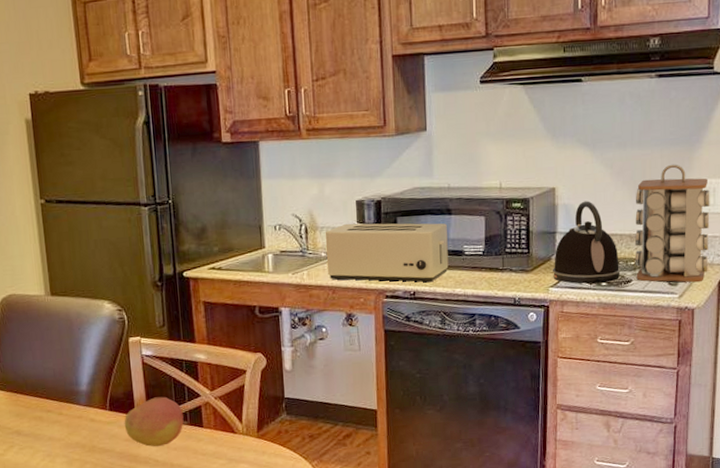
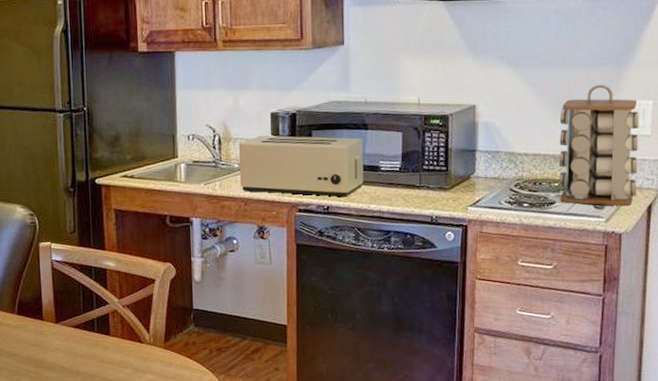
fruit: present [124,396,188,447] -> none [31,303,95,353]
kettle: present [553,201,621,284] -> none [472,119,543,205]

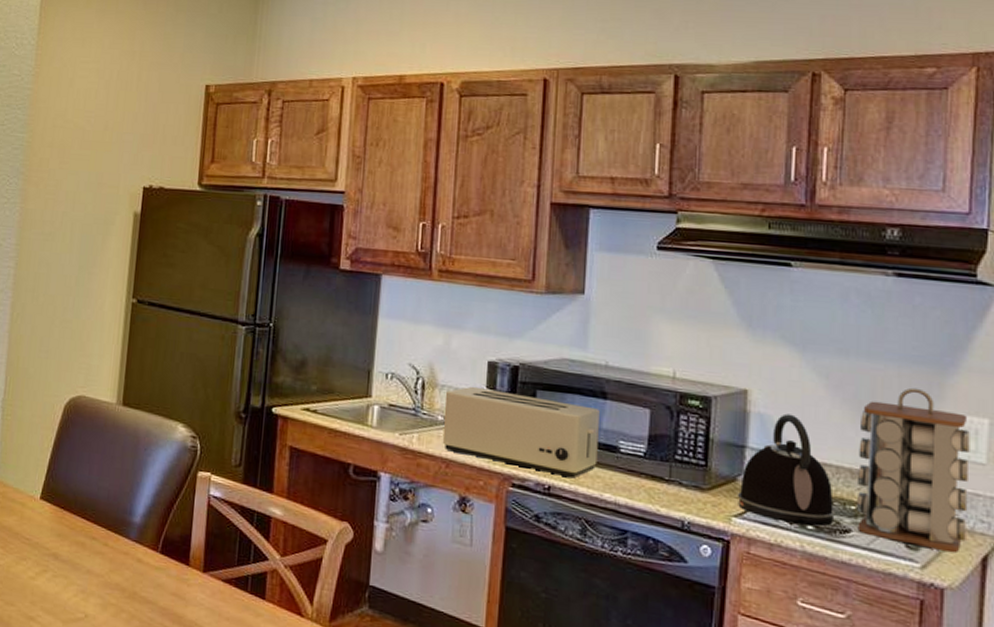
kettle: none [472,119,543,205] -> present [738,413,835,527]

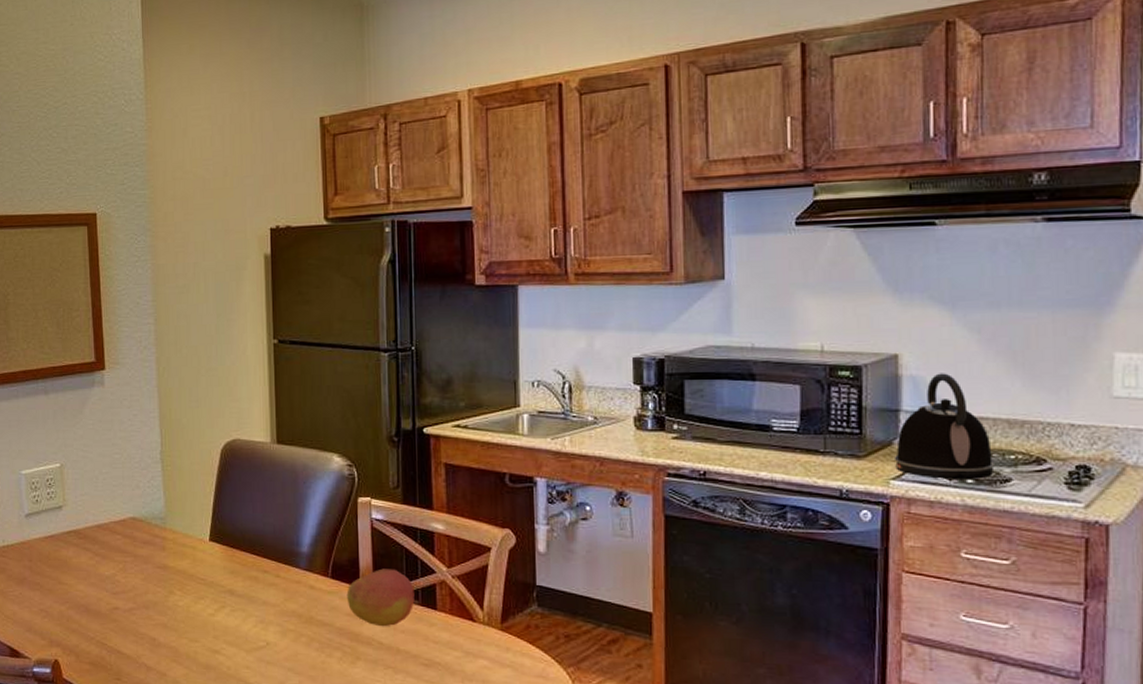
fruit: none [174,549,248,612] -> present [346,568,419,627]
toaster: present [442,386,600,479] -> none [593,384,751,462]
spice rack: present [856,387,970,554] -> none [1015,331,1130,490]

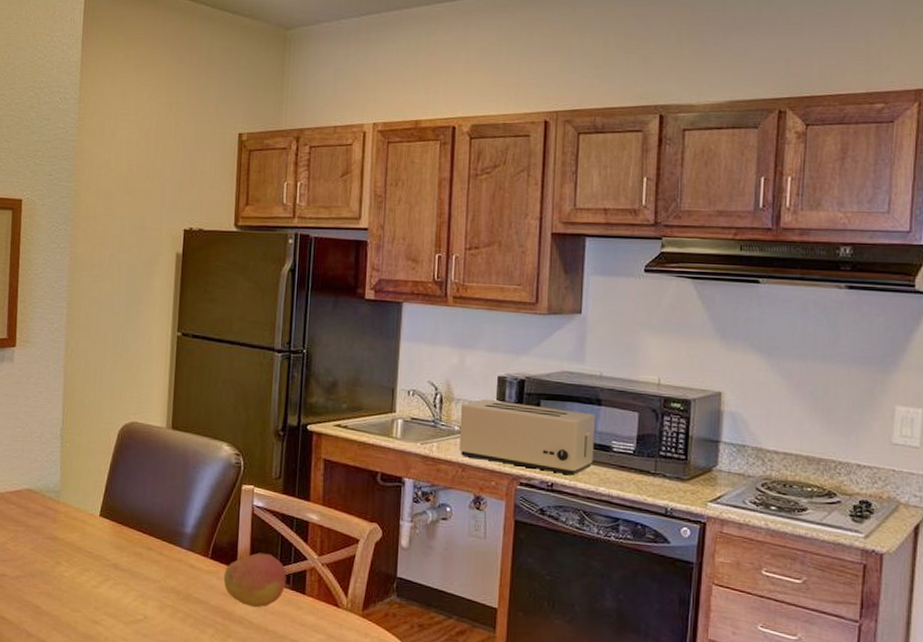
toaster: none [593,384,751,462] -> present [458,399,595,476]
kettle: present [895,373,994,481] -> none [713,411,794,507]

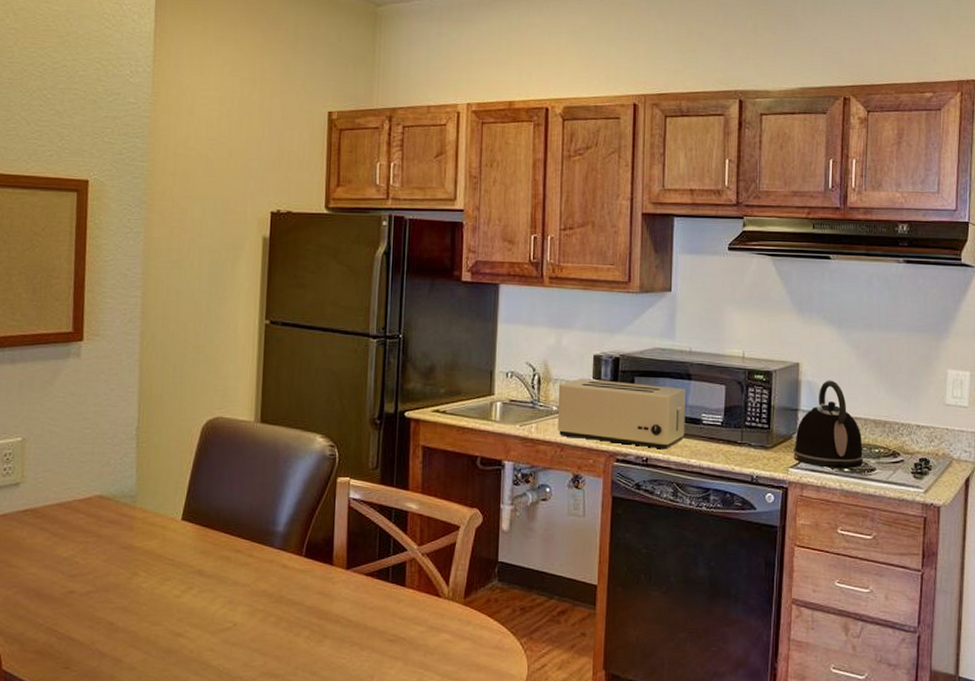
fruit: present [223,552,290,608] -> none [319,547,389,605]
kettle: none [713,411,794,507] -> present [793,380,864,469]

